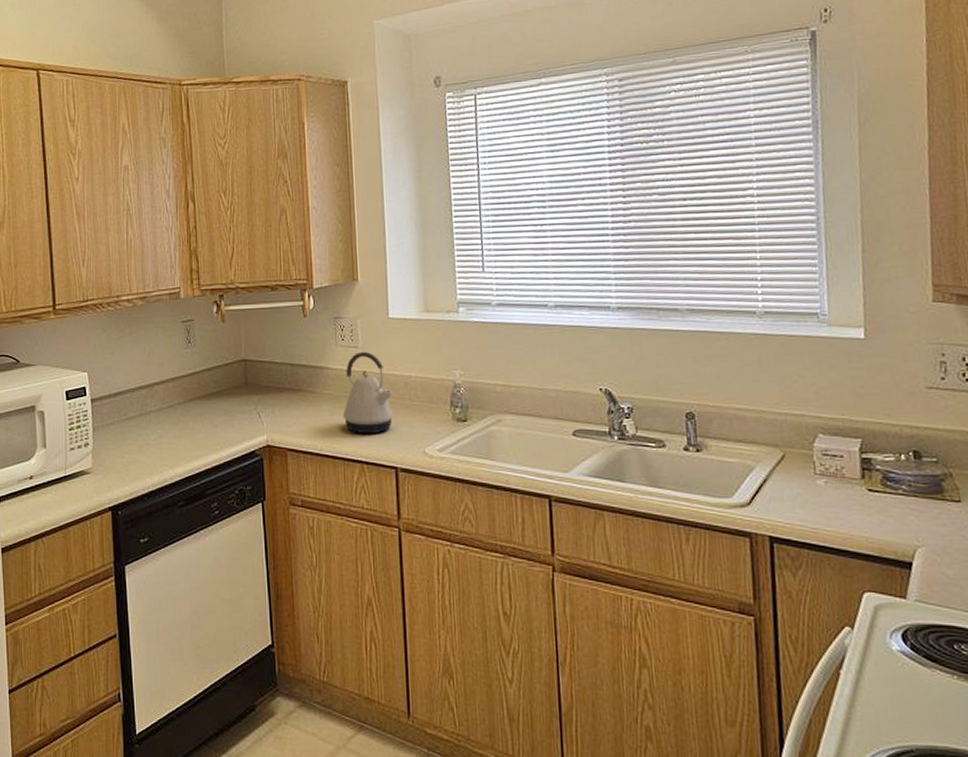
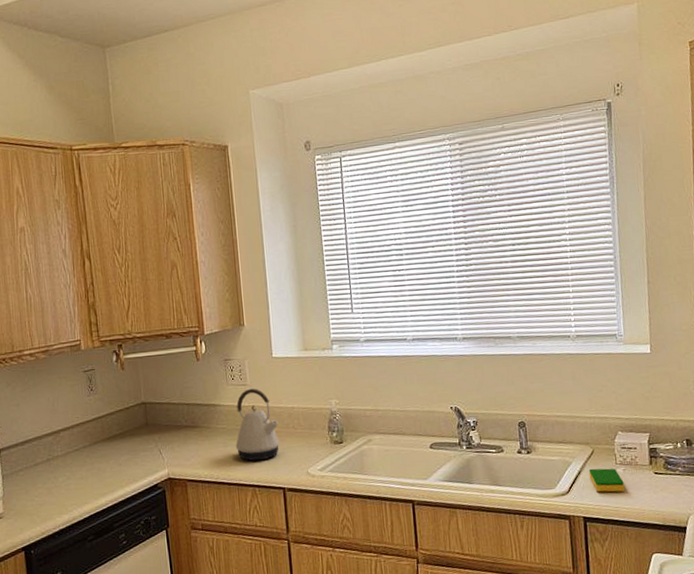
dish sponge: none [777,477,827,509] -> present [588,468,625,493]

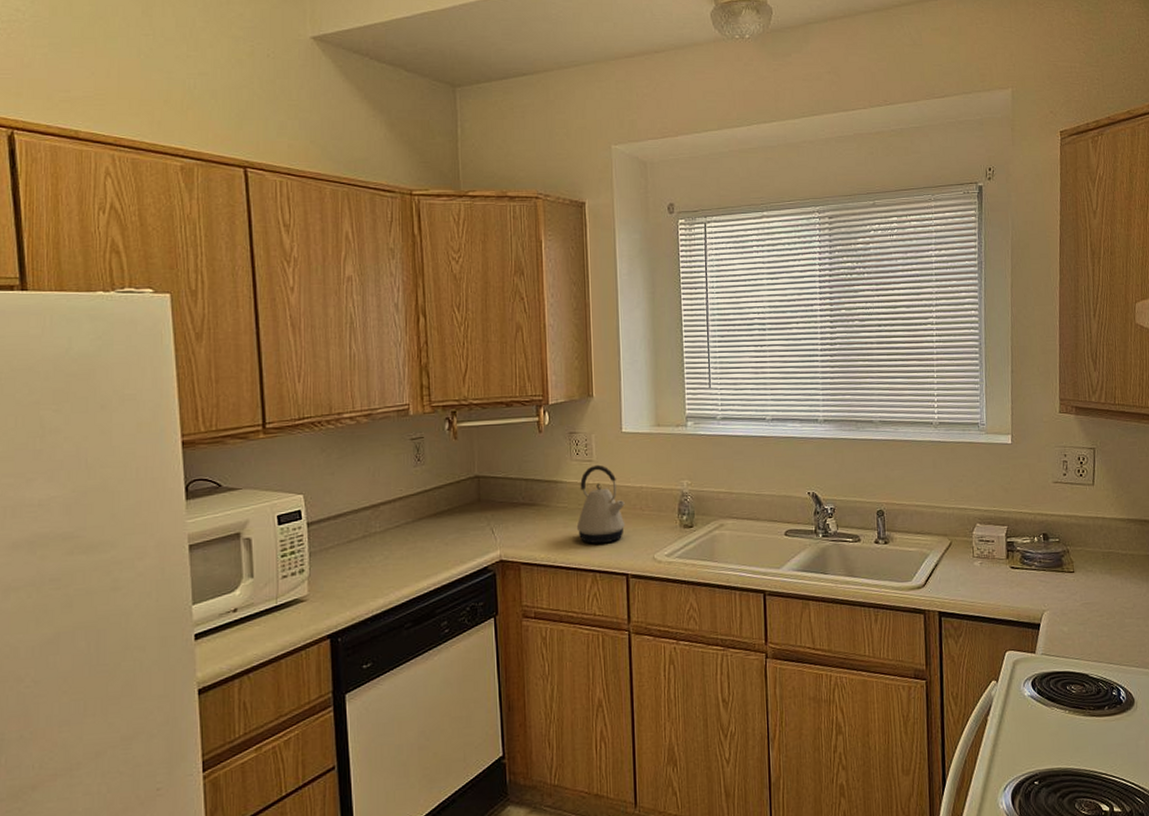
dish sponge: present [588,468,625,493] -> none [945,561,981,587]

